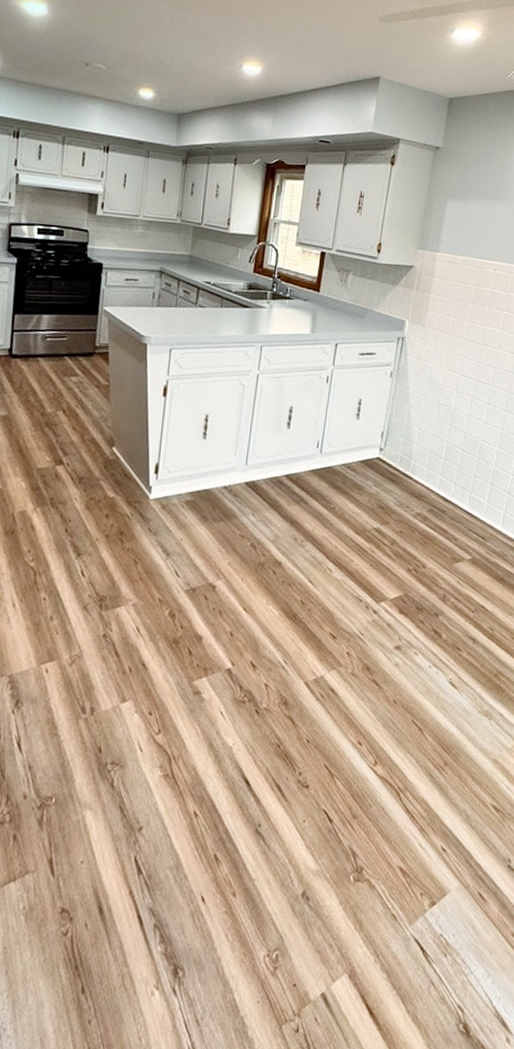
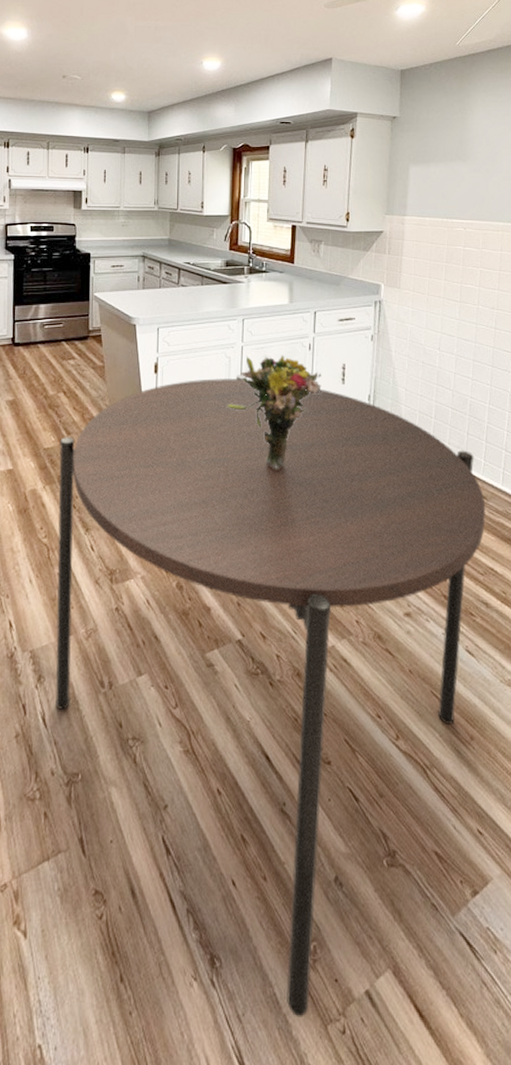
dining table: none [32,403,484,1019] -> present [55,375,486,1018]
bouquet: none [236,384,336,502] -> present [227,355,322,470]

